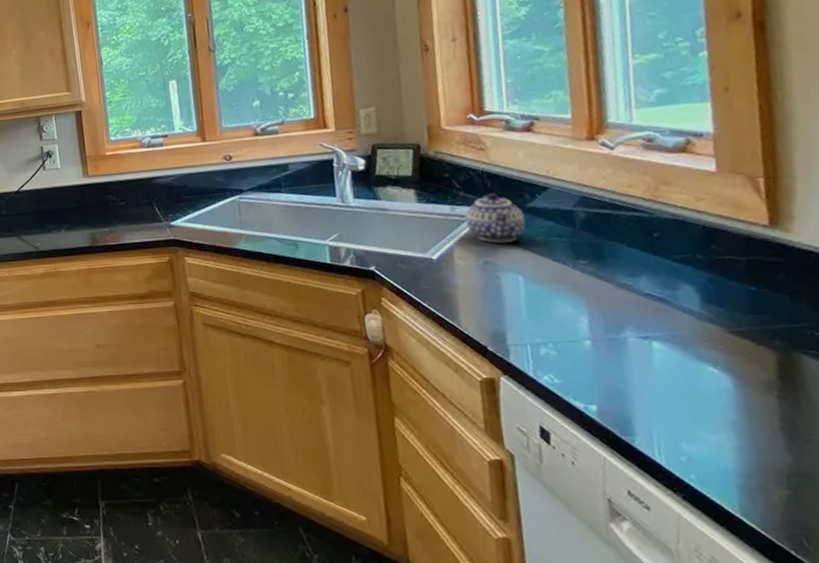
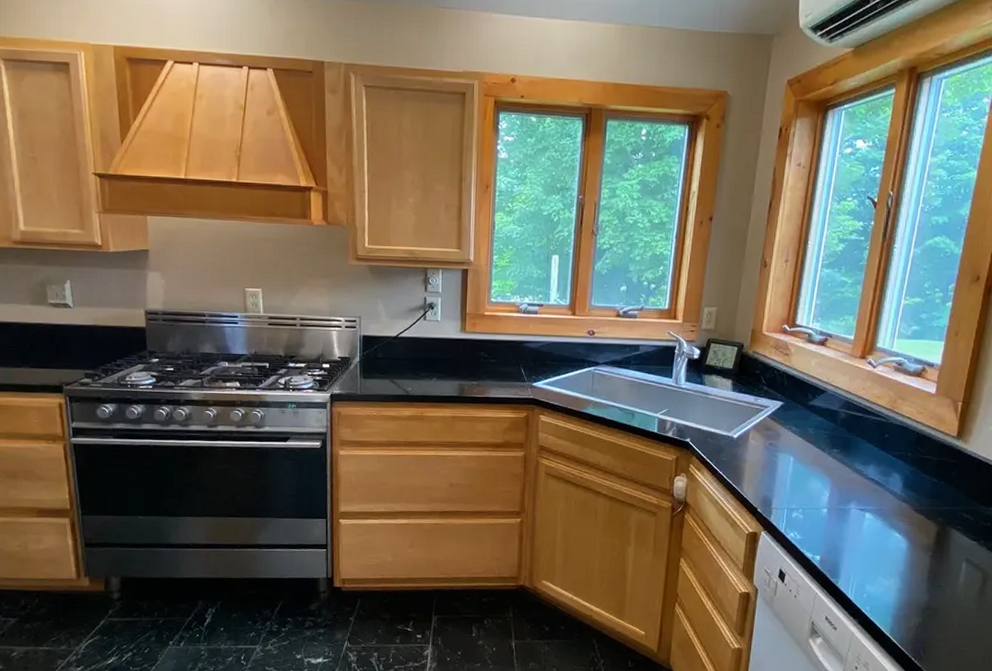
teapot: present [465,193,526,243] -> none [763,390,805,430]

